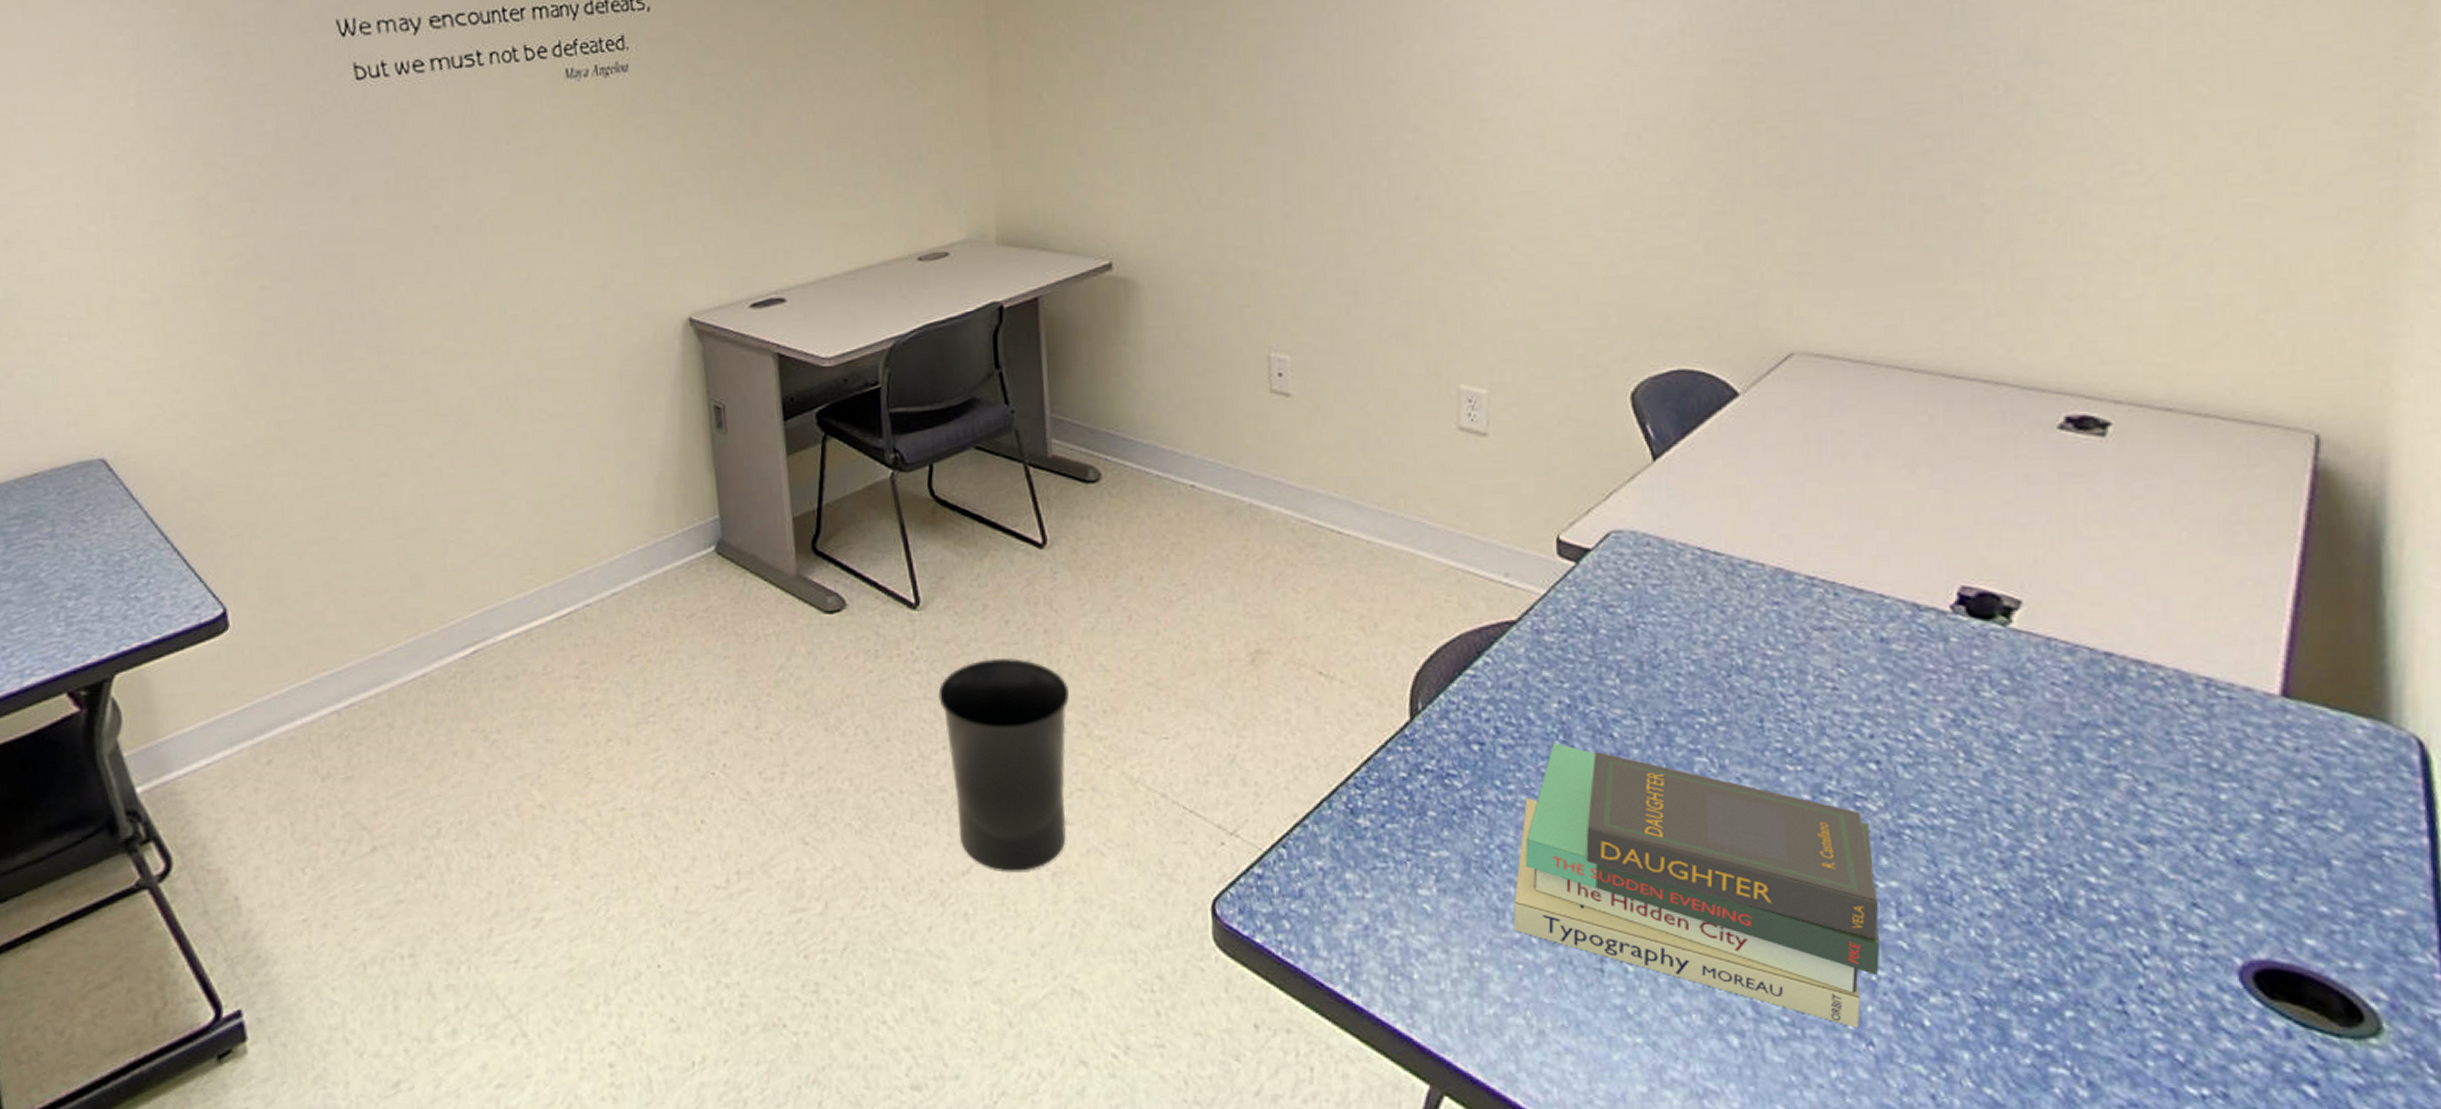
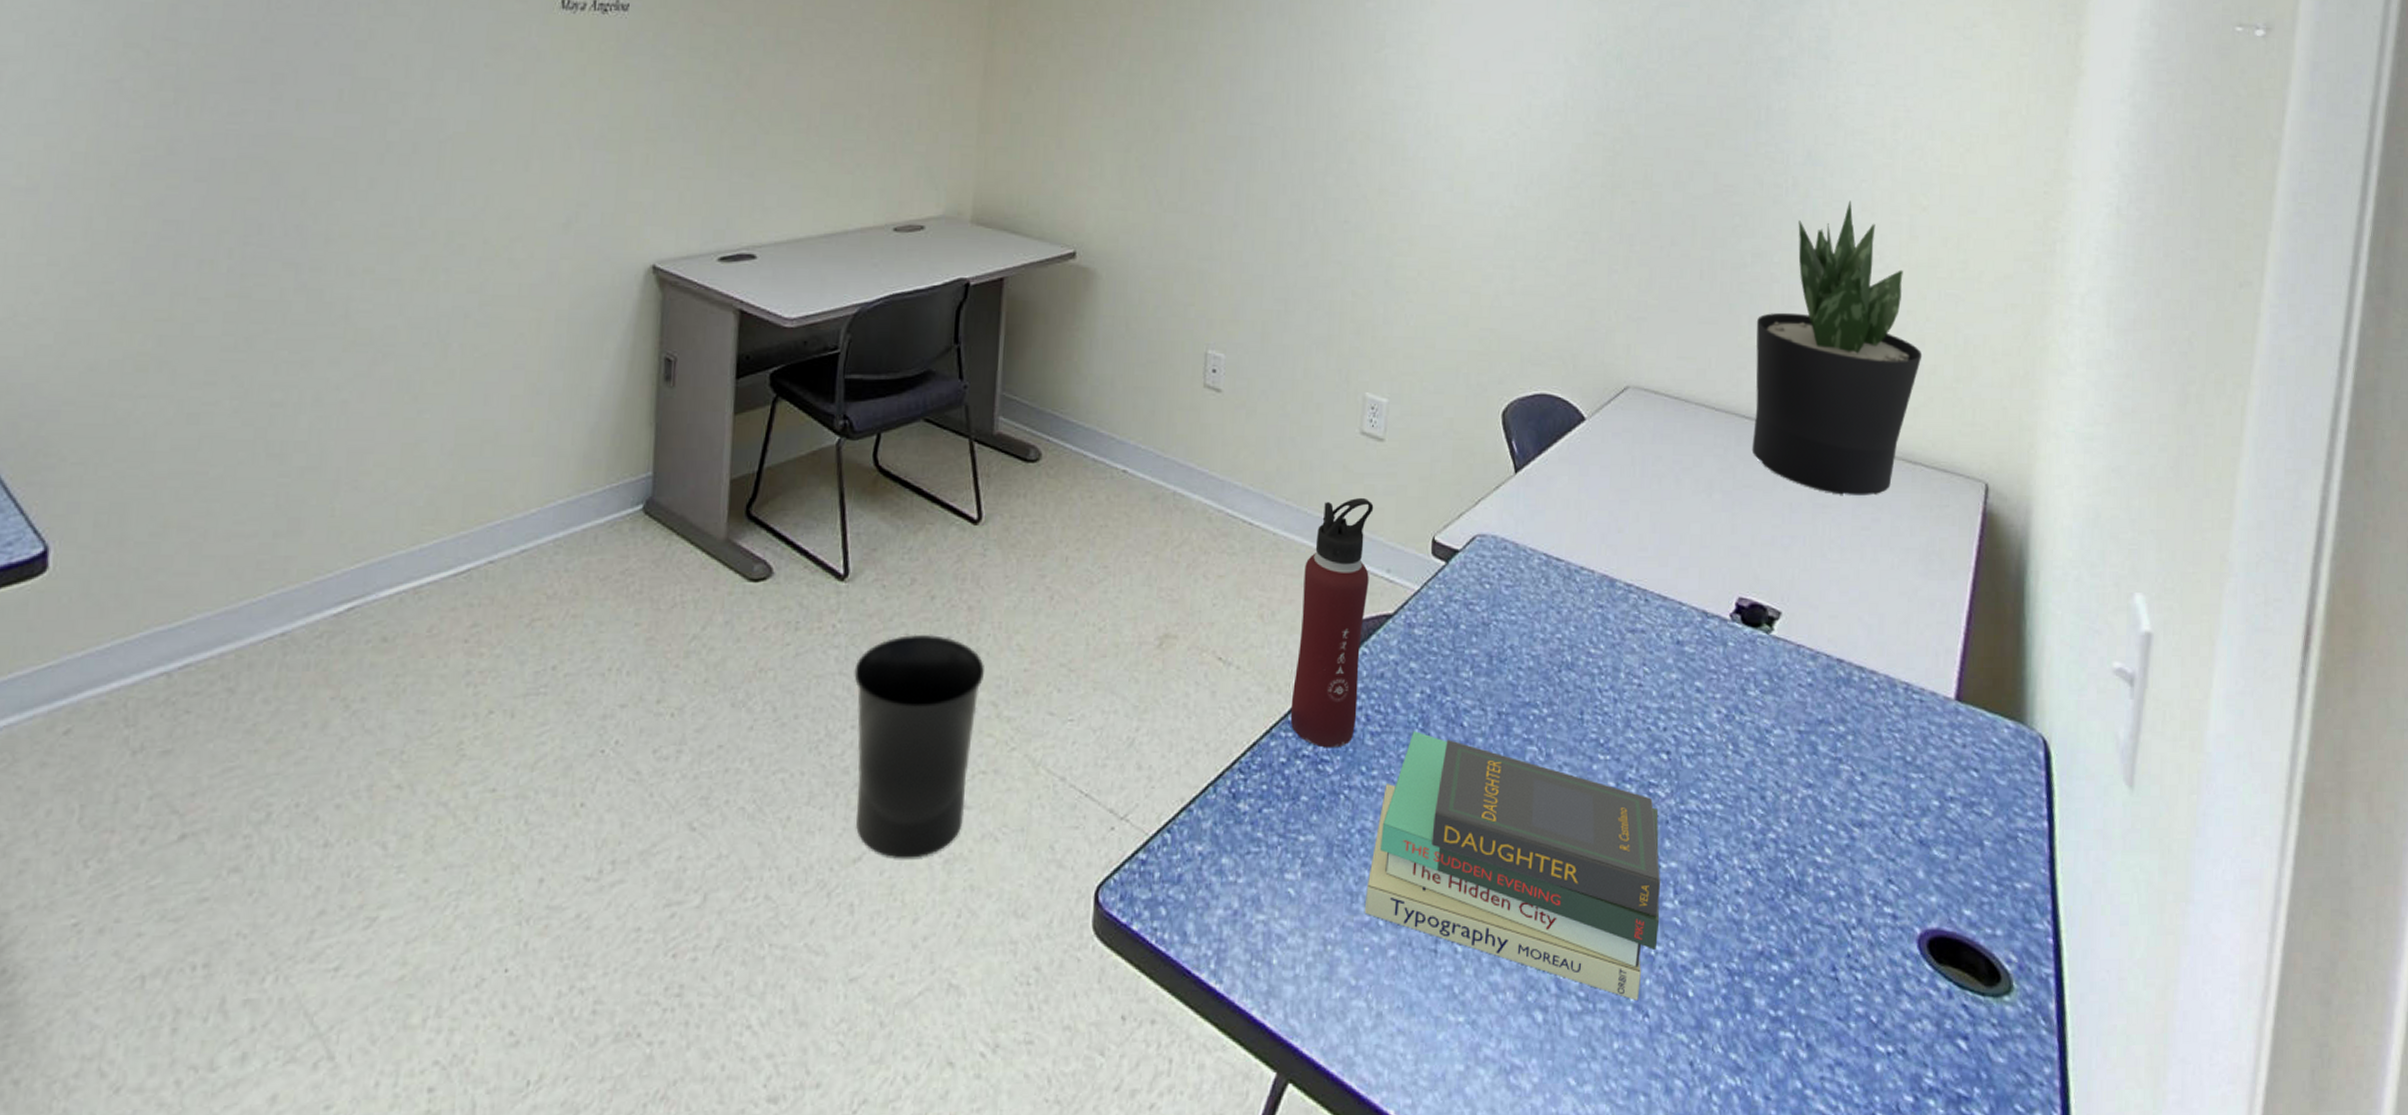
water bottle: none [1406,498,1485,762] -> present [1290,497,1374,748]
planter: none [1964,101,2211,460] -> present [1751,200,1923,495]

